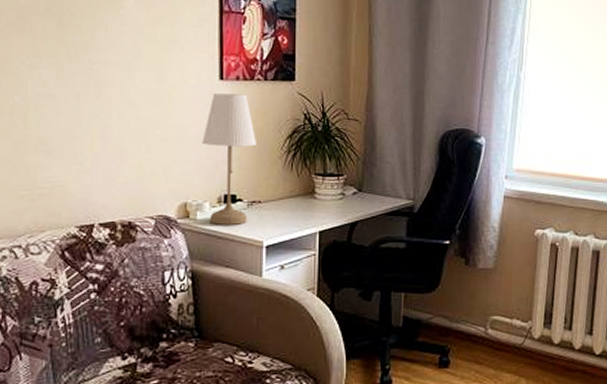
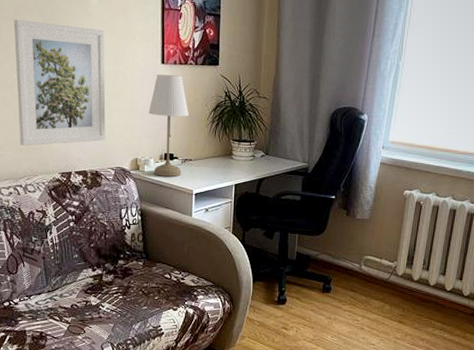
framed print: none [16,25,143,192] -> present [13,19,106,146]

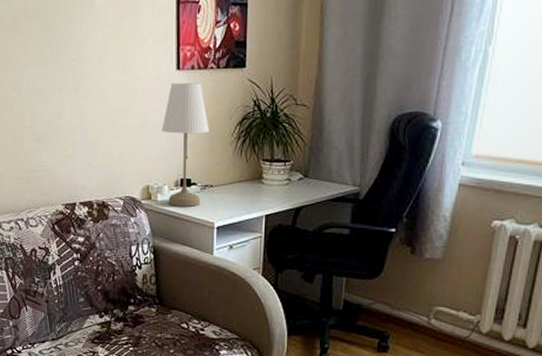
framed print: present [13,19,106,146] -> none [12,28,113,174]

